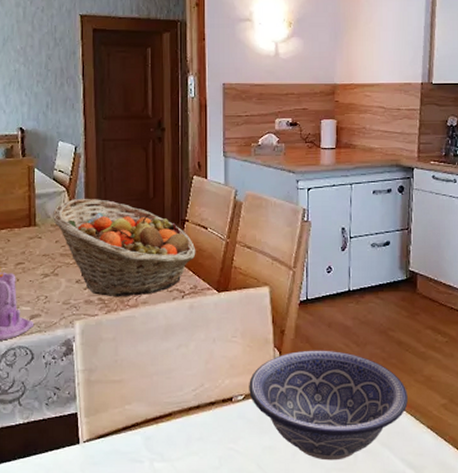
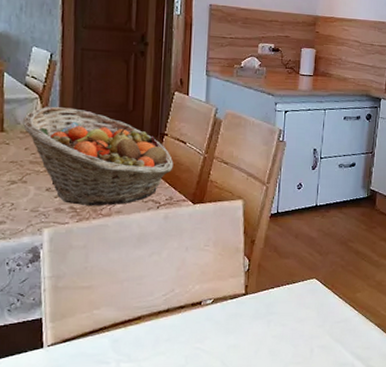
decorative bowl: present [249,350,408,461] -> none [218,258,361,356]

